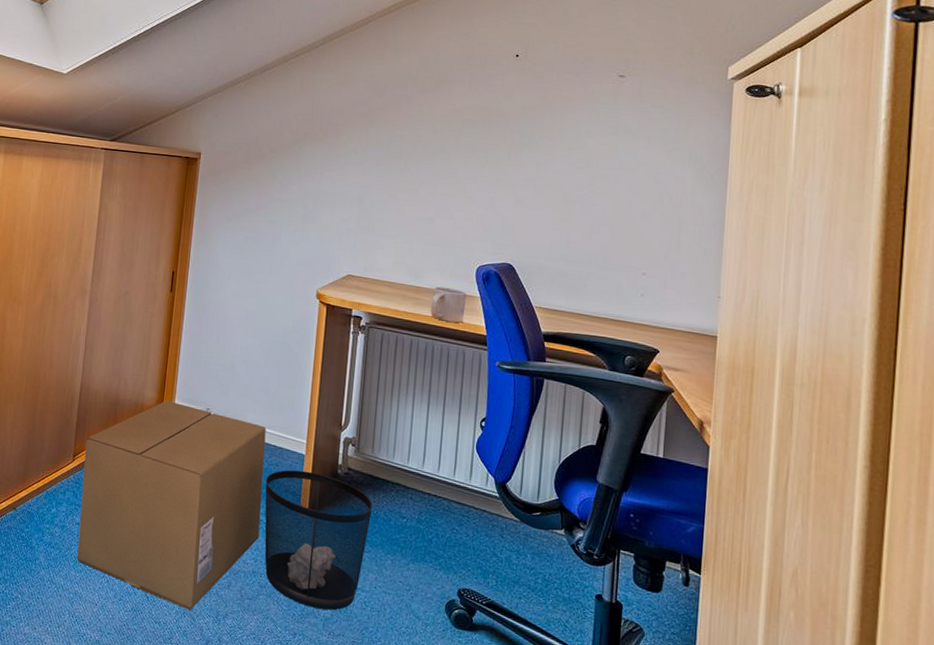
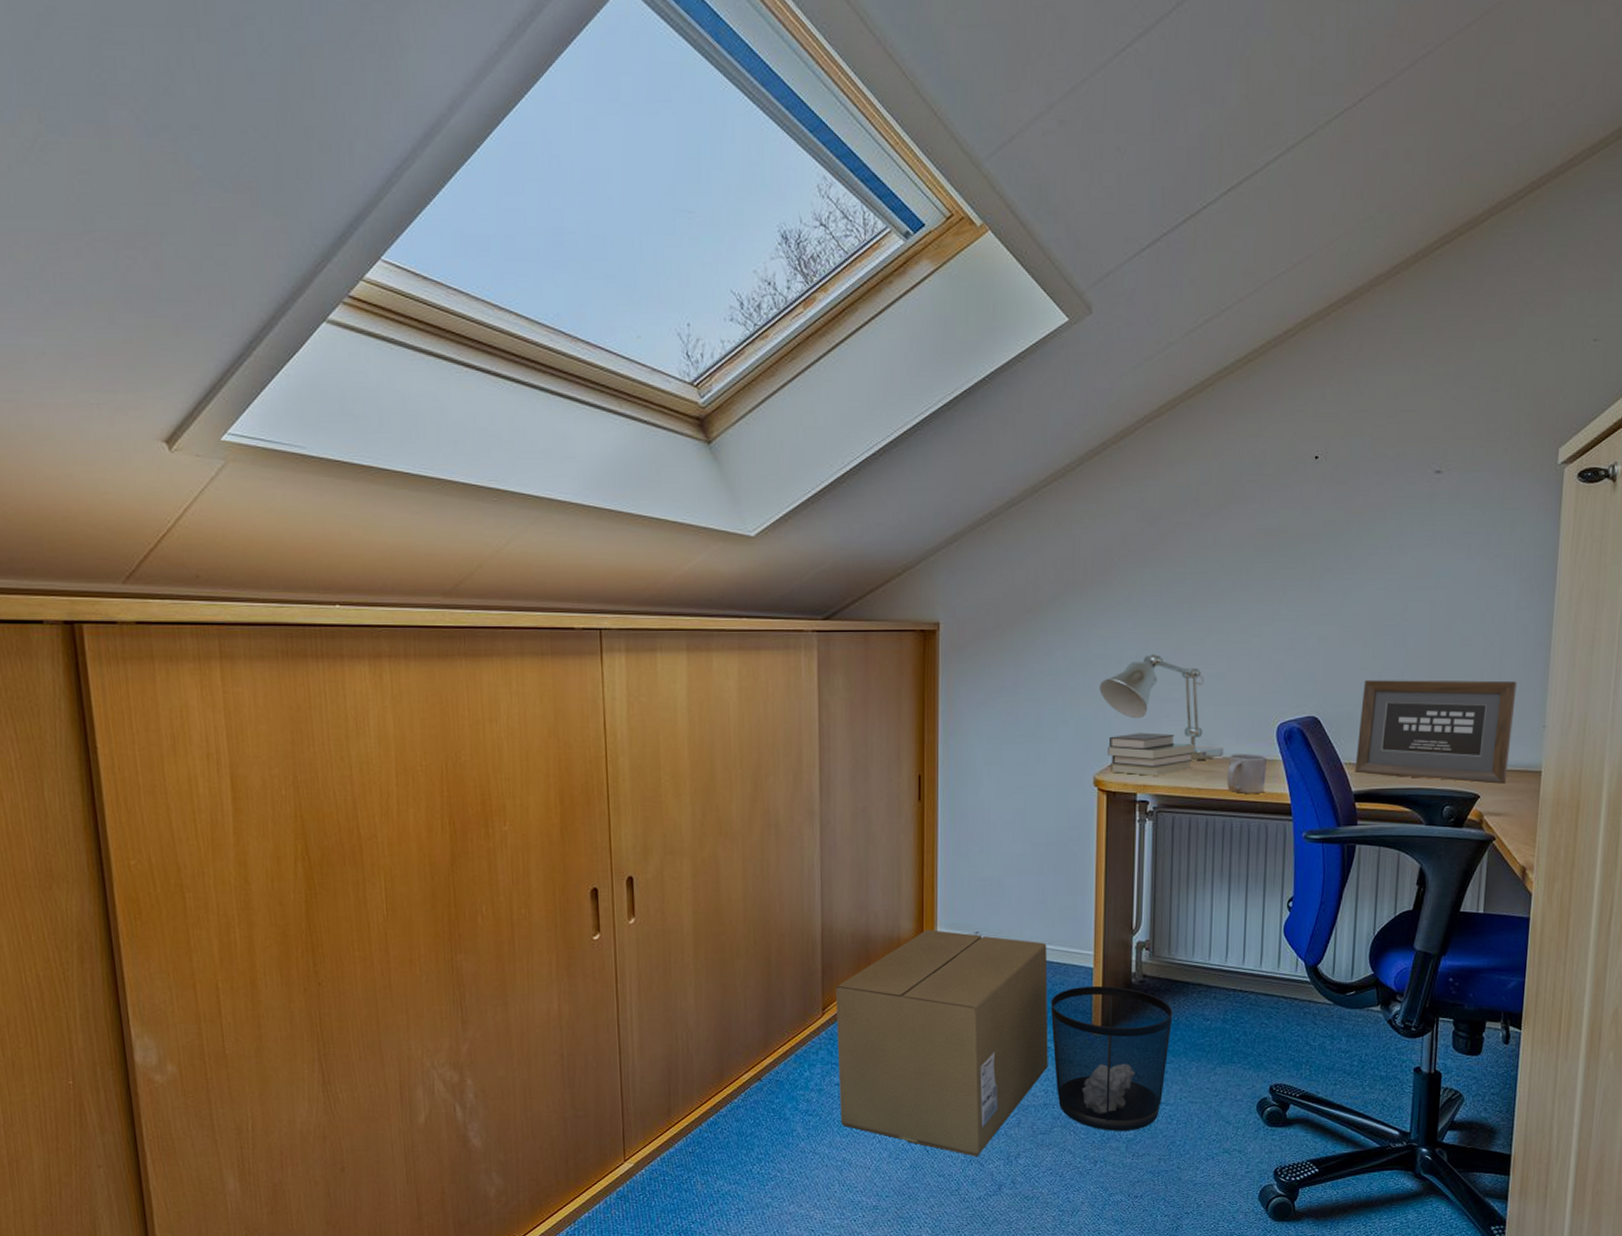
desk lamp: none [326,196,430,289] -> present [1099,654,1224,760]
books: none [330,258,404,297] -> present [1108,732,1194,776]
picture frame: none [544,239,693,343] -> present [1355,680,1517,784]

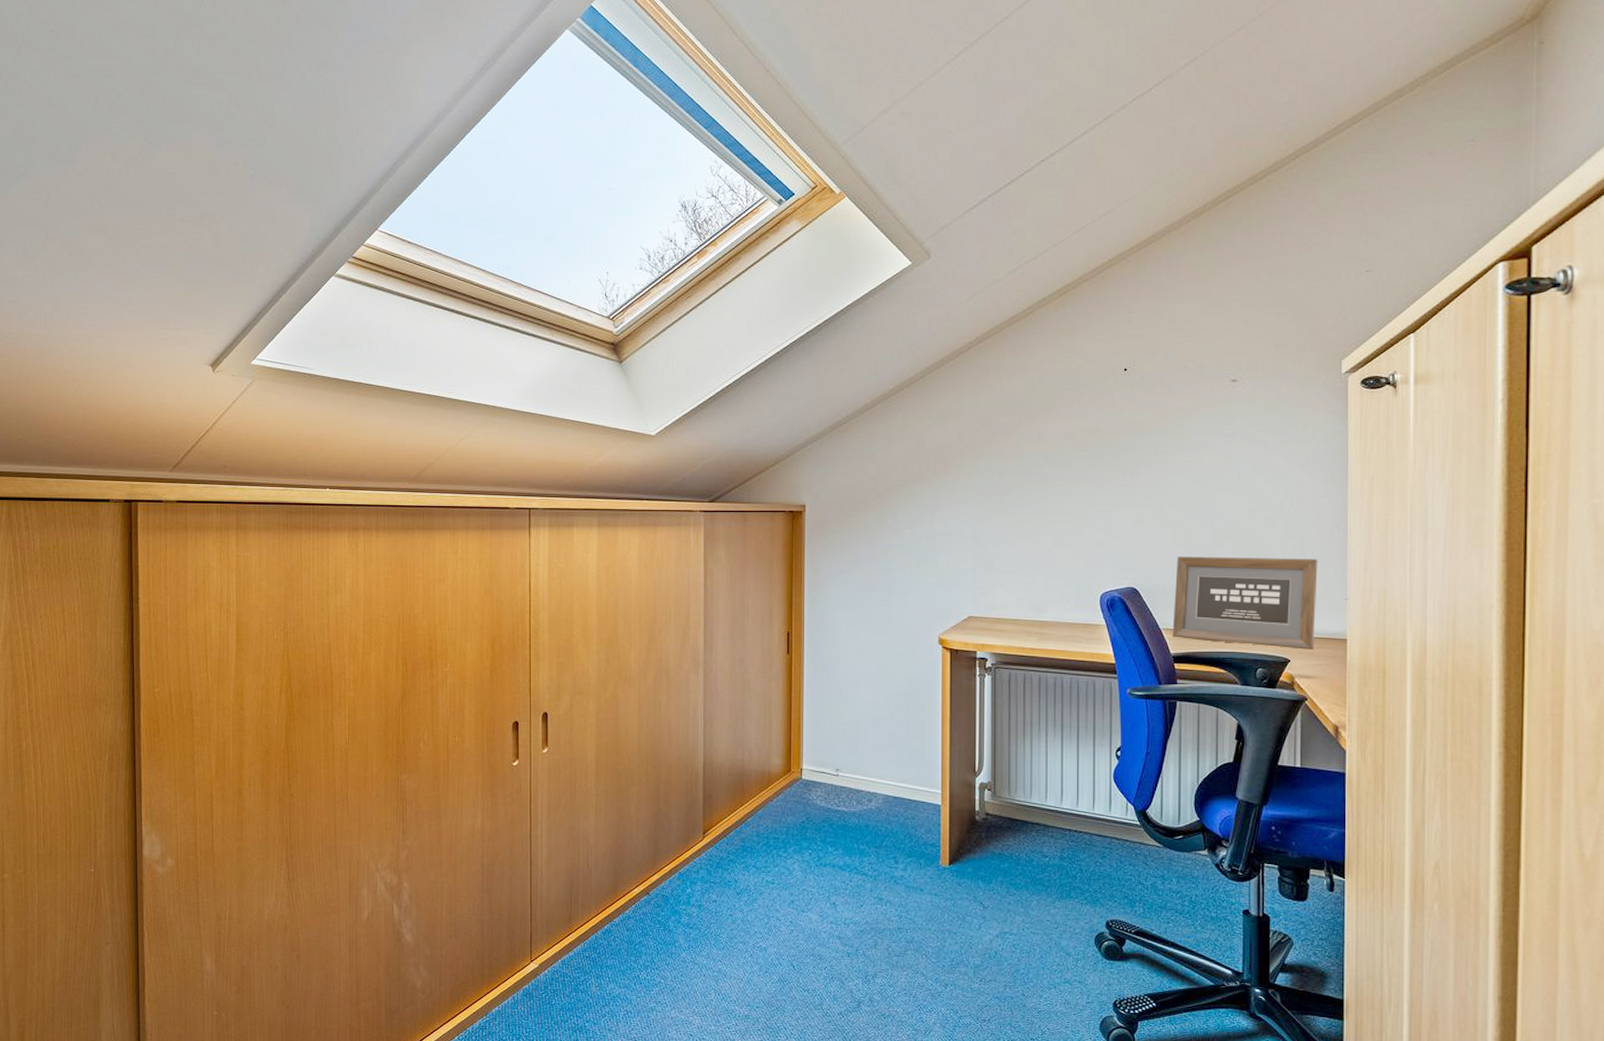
box: present [835,930,1048,1156] -> none [714,766,901,974]
waste bin: present [1050,985,1173,1131] -> none [903,821,1014,957]
desk lamp: present [1099,654,1224,760] -> none [942,533,1053,623]
books: present [1108,732,1194,776] -> none [950,599,1026,636]
mug: present [1227,753,1267,794] -> none [1057,618,1092,654]

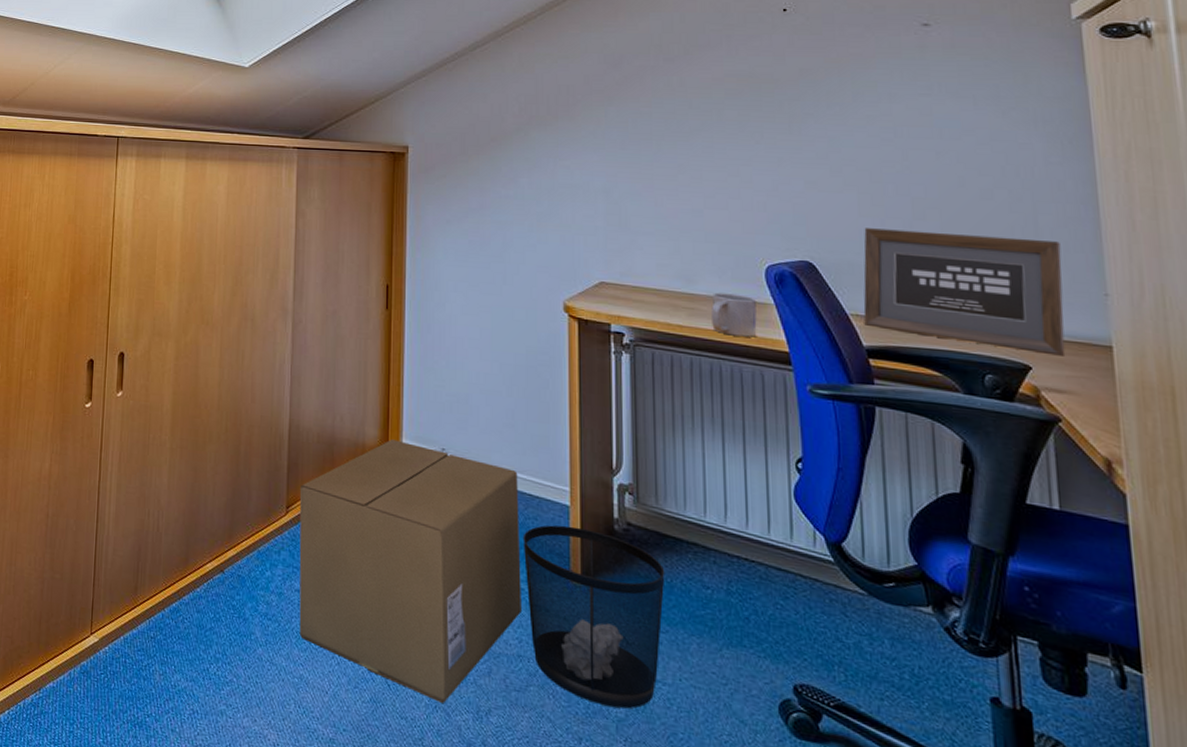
box: none [714,766,901,974] -> present [299,439,521,703]
waste bin: none [903,821,1014,957] -> present [523,525,665,709]
mug: none [1057,618,1092,654] -> present [711,292,757,337]

